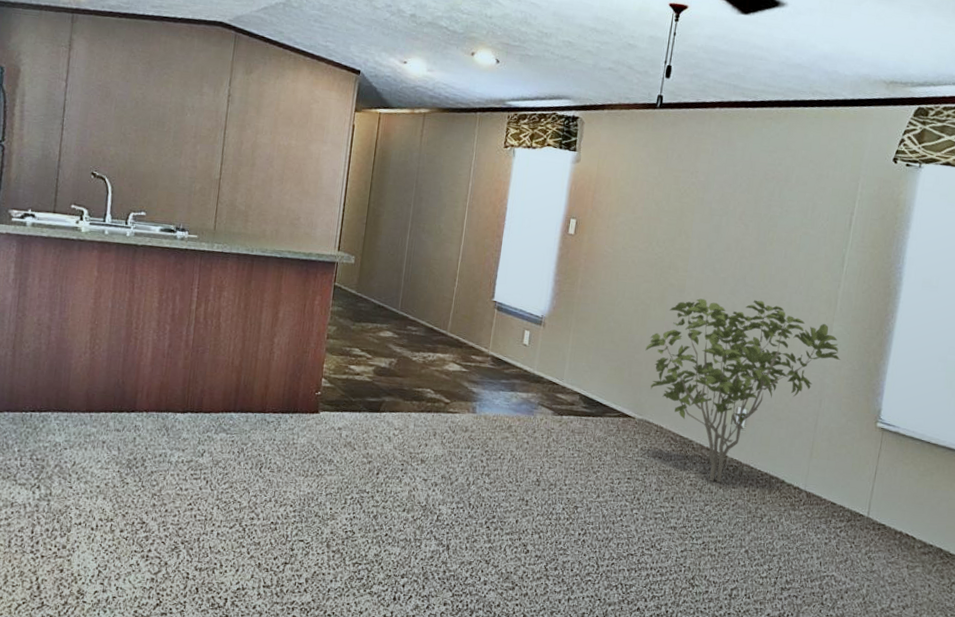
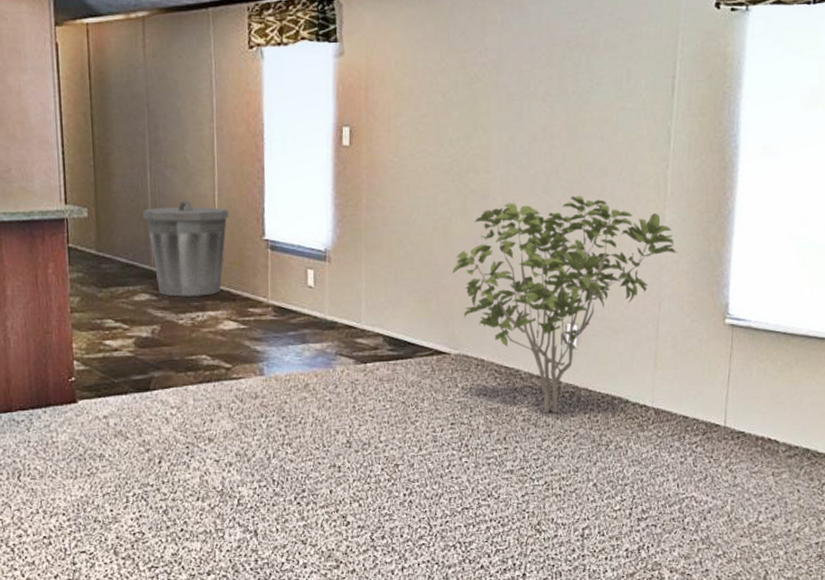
trash can: none [397,260,468,340] -> present [142,200,229,297]

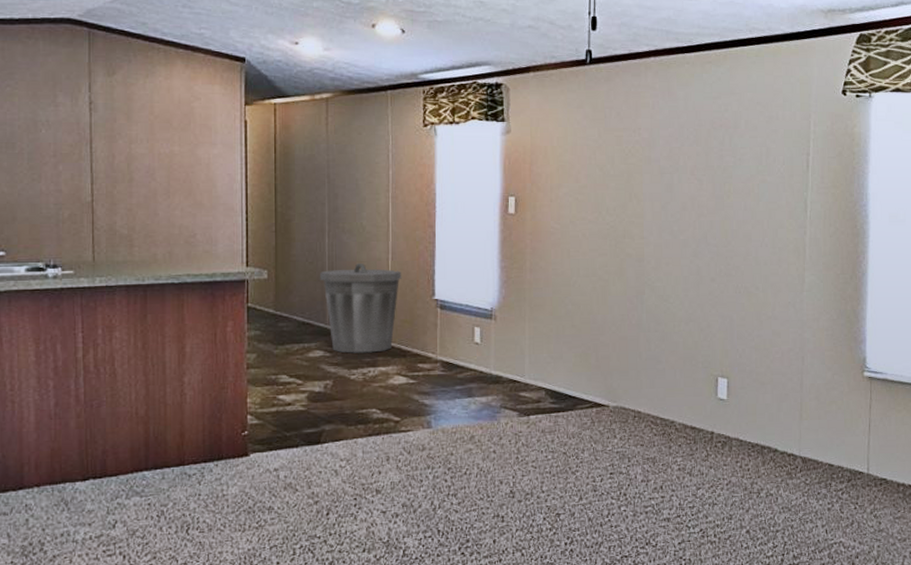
shrub: present [452,196,677,413] -> none [610,259,817,462]

